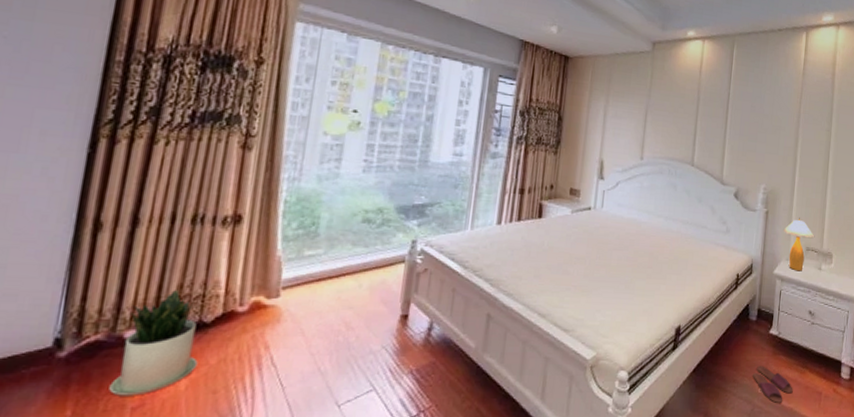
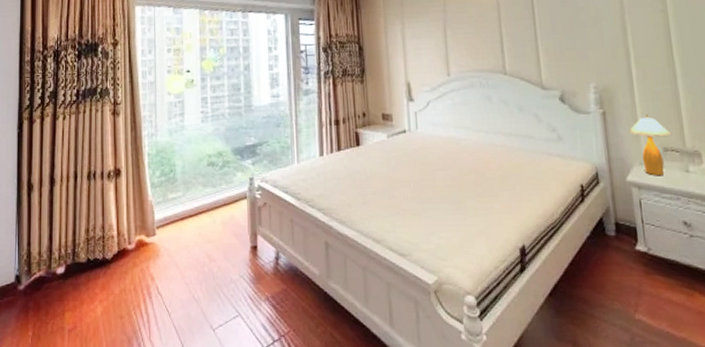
planter: present [109,290,198,396] -> none [53,234,107,320]
slippers: present [753,365,793,403] -> none [624,287,682,331]

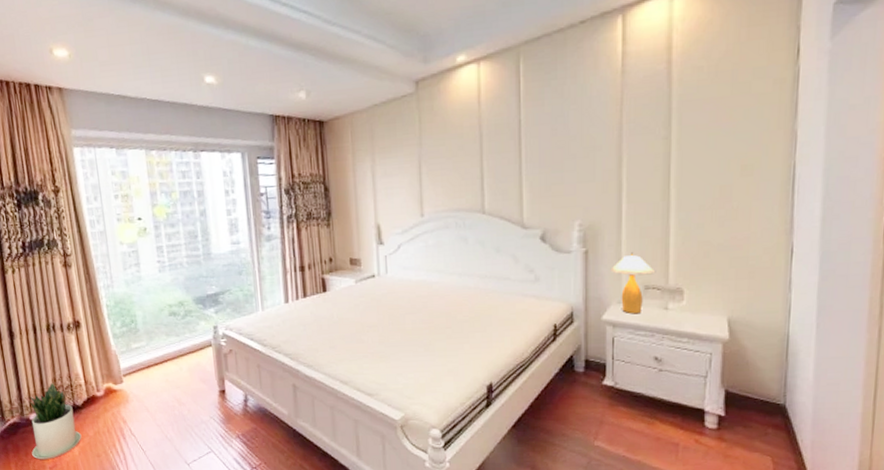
planter: none [53,234,107,320] -> present [28,383,82,460]

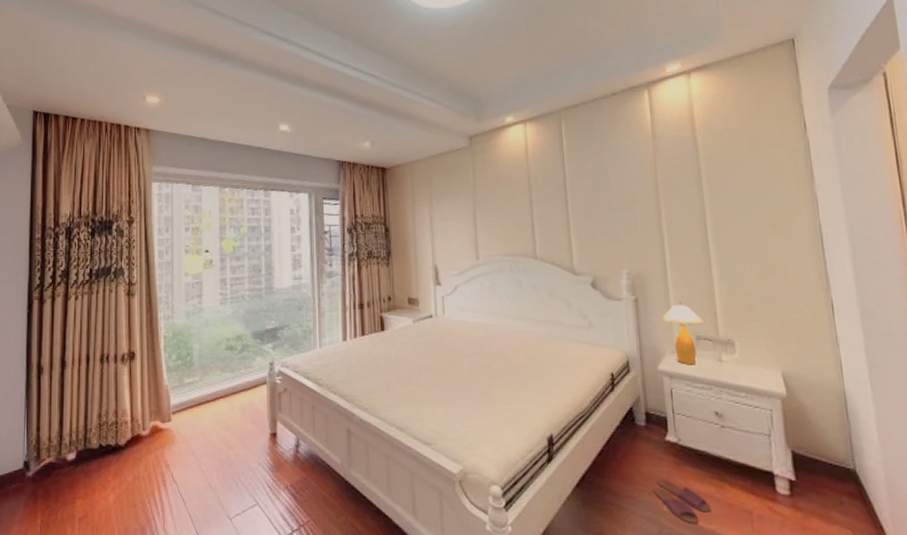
planter: present [28,383,82,460] -> none [62,419,119,508]
slippers: none [586,418,639,455] -> present [653,478,711,523]

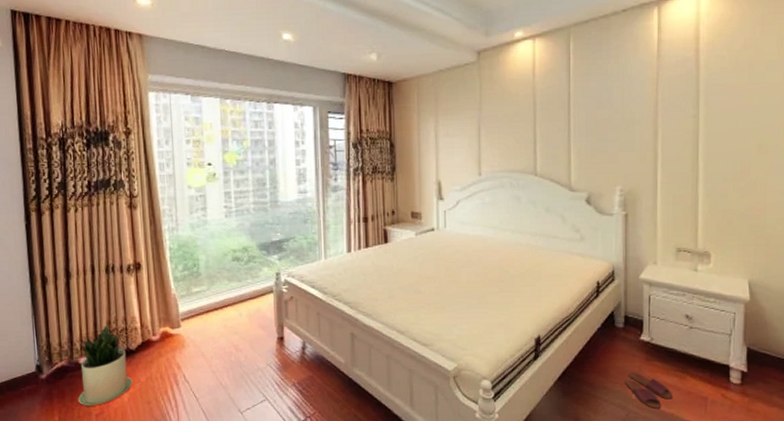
planter: none [62,419,119,508] -> present [78,326,133,406]
table lamp: present [661,302,706,365] -> none [647,217,687,274]

